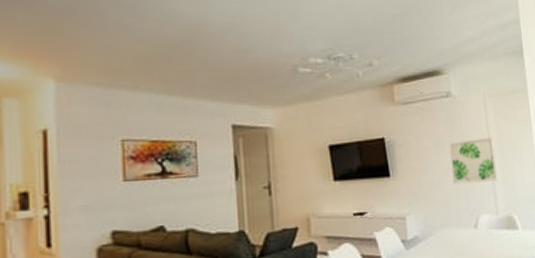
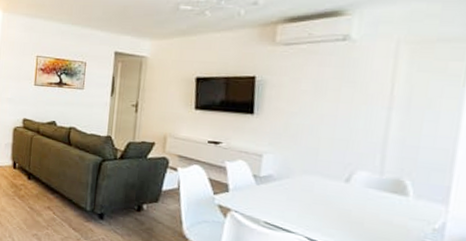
wall art: present [448,137,498,184] -> none [328,89,399,139]

